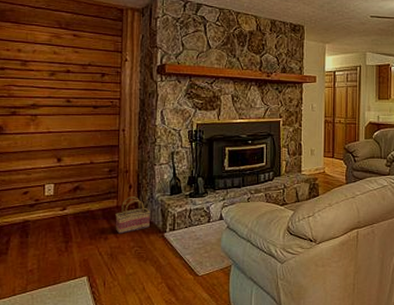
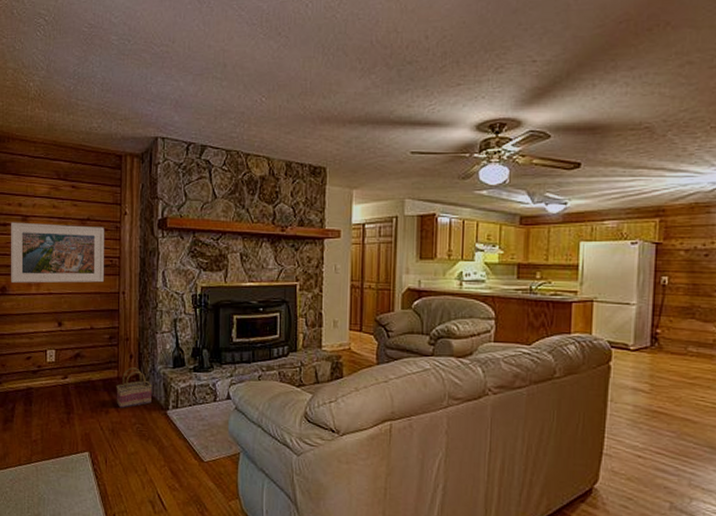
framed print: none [8,66,105,123] -> present [10,222,104,283]

